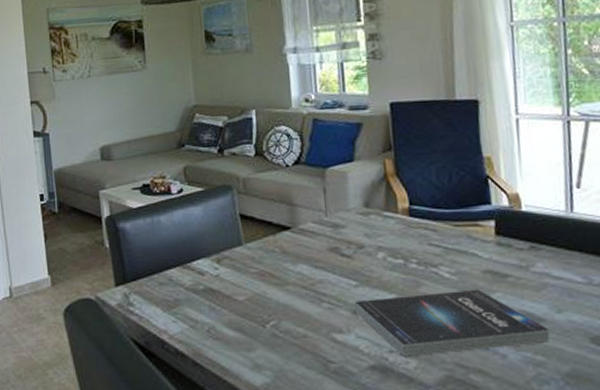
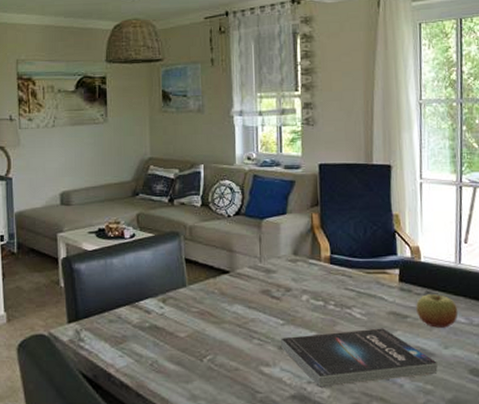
apple: none [518,249,573,288] -> present [416,294,458,328]

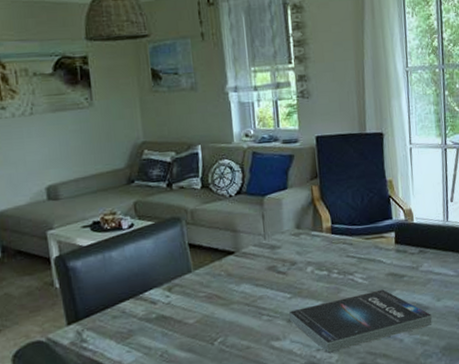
apple: present [416,294,458,328] -> none [411,252,448,283]

